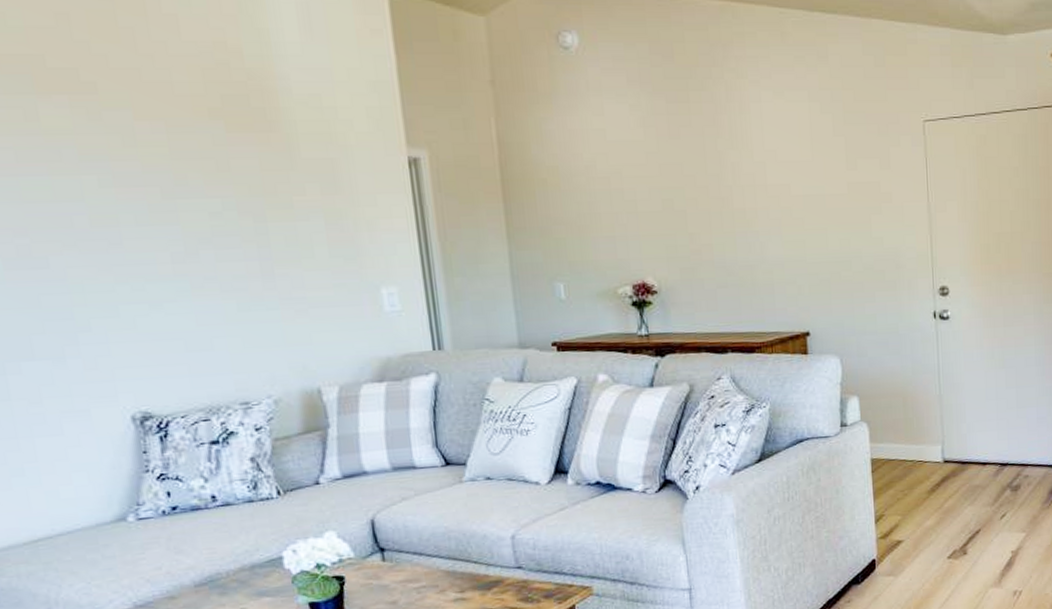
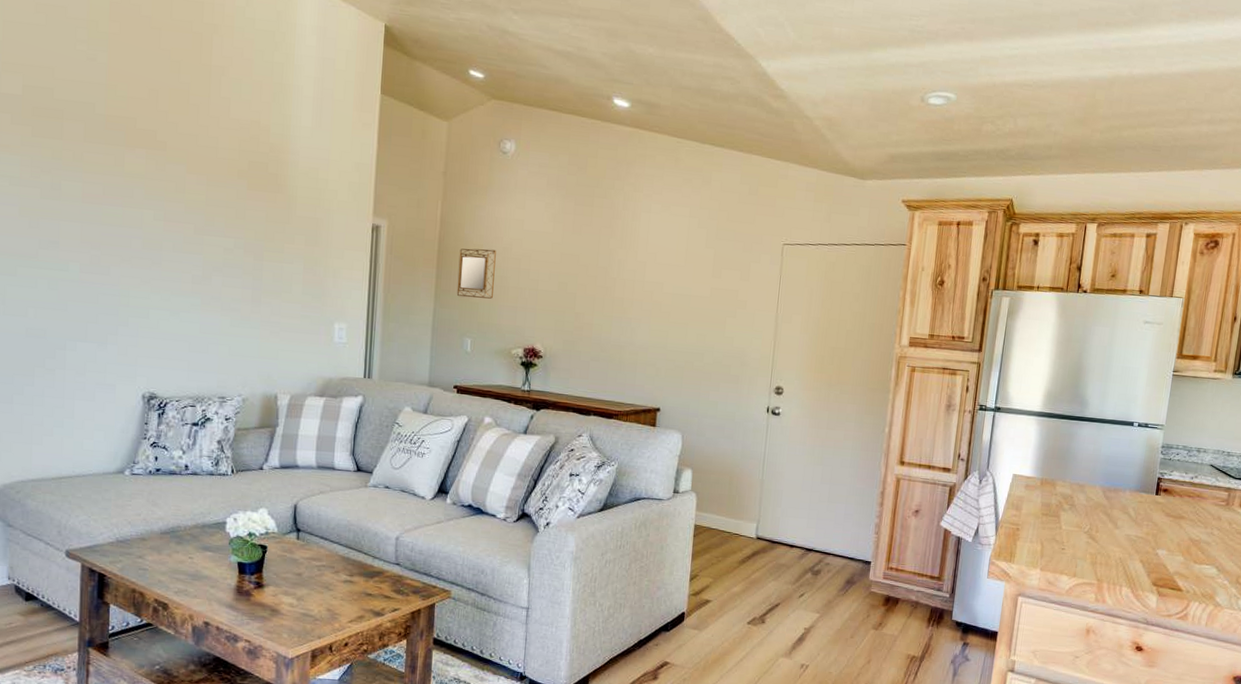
home mirror: none [529,170,582,234] -> present [456,248,496,299]

